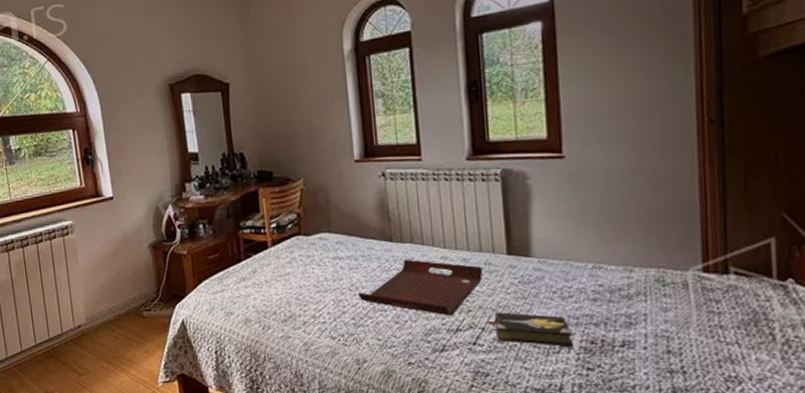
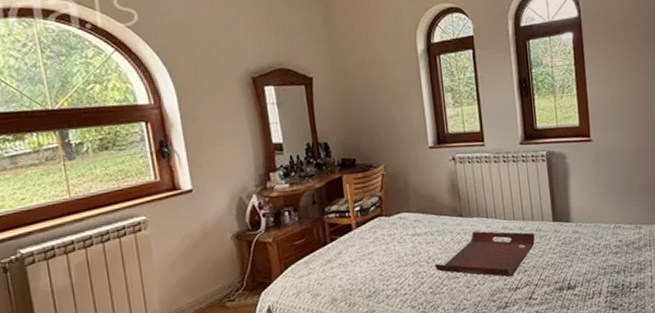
hardback book: present [487,312,573,348] -> none [540,268,603,295]

